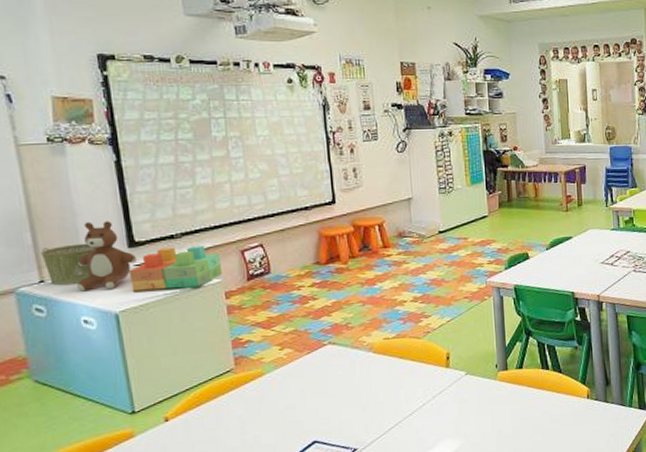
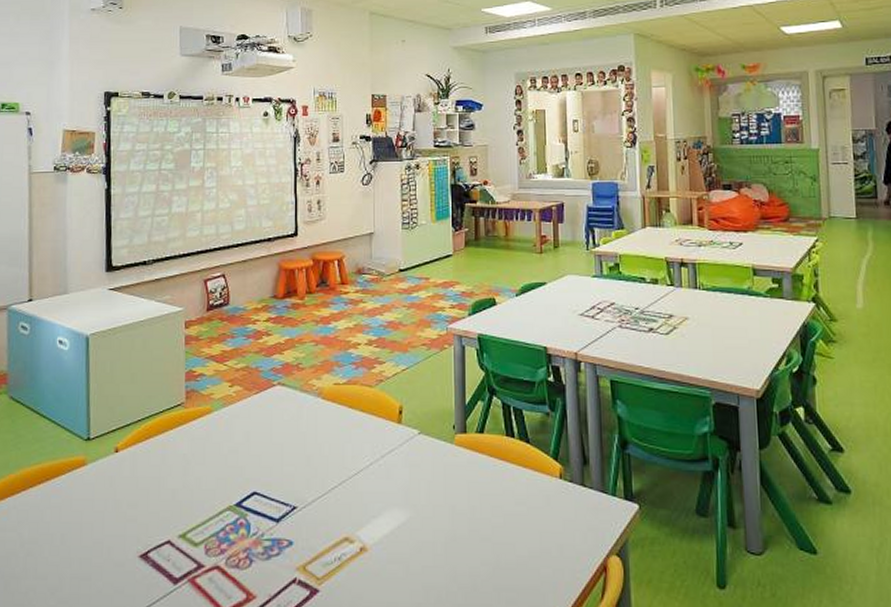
basket: present [41,243,96,286] -> none [34,265,78,305]
teddy bear: present [76,221,138,292] -> none [57,245,112,312]
toy blocks: present [128,246,223,293] -> none [103,273,185,316]

